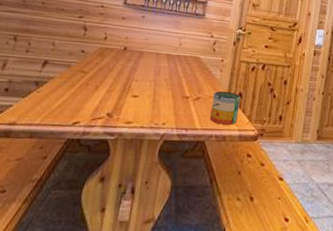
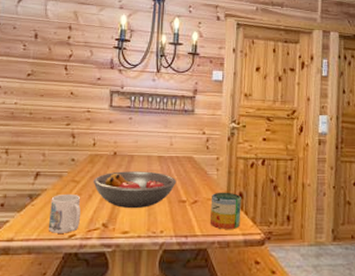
mug: none [52,83,88,120] -> present [48,193,81,233]
fruit bowl: none [101,65,182,102] -> present [93,171,177,209]

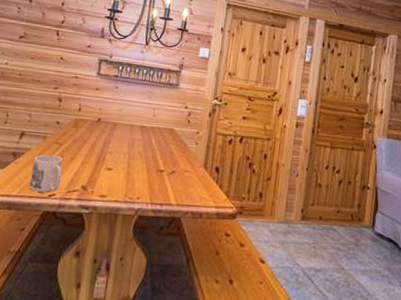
fruit bowl: present [93,171,177,209] -> none [76,137,157,175]
mug: present [211,192,242,229] -> none [186,164,218,201]

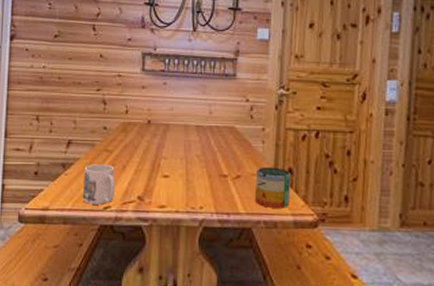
mug: none [186,164,218,201] -> present [255,166,292,208]

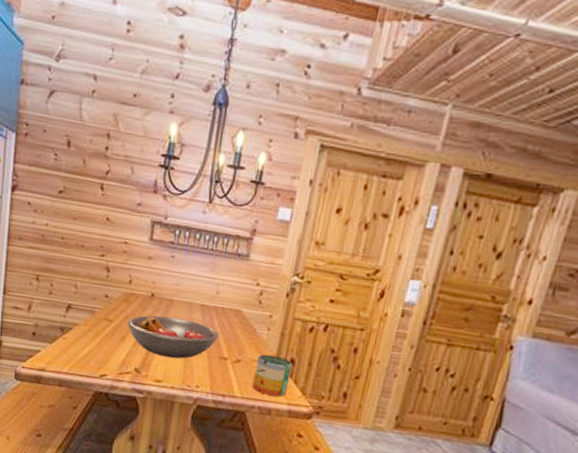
mug: present [82,163,115,205] -> none [79,331,114,372]
fruit bowl: none [127,141,217,182] -> present [127,315,220,359]

